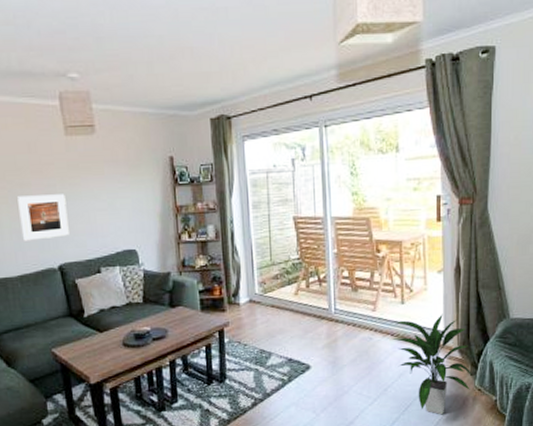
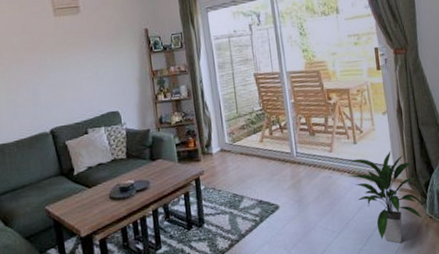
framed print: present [17,194,69,241] -> none [13,66,59,110]

